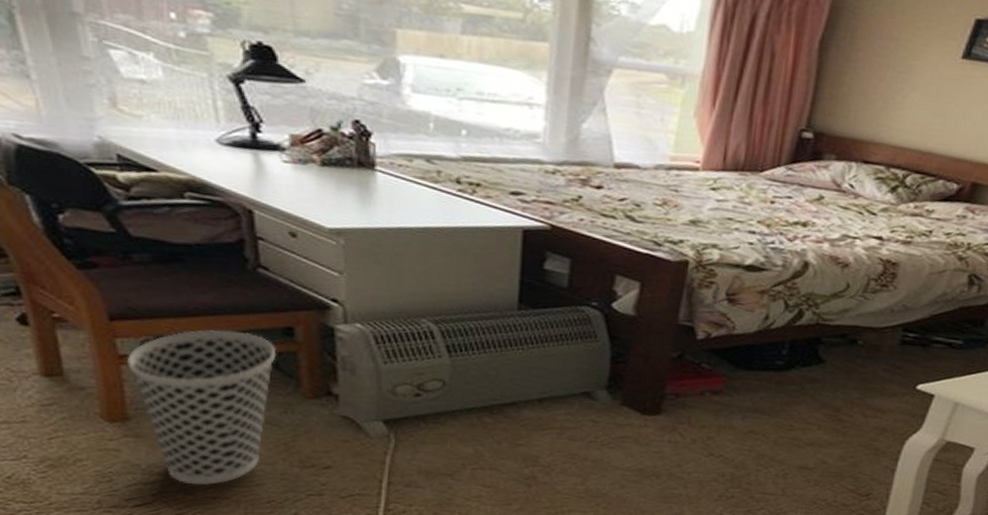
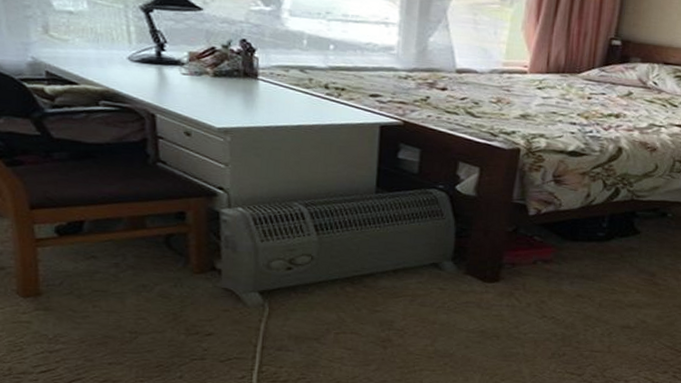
wastebasket: present [126,329,277,486] -> none [42,215,170,353]

